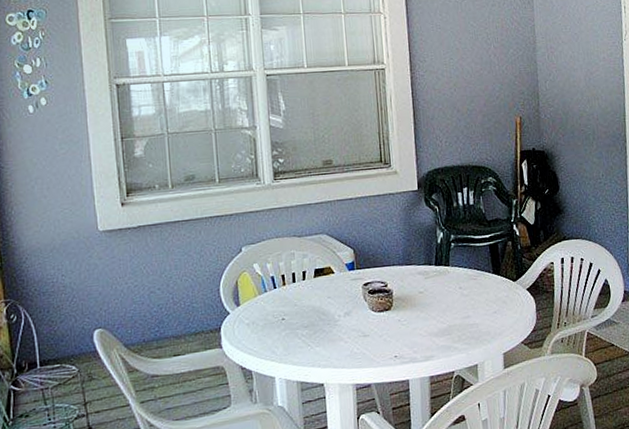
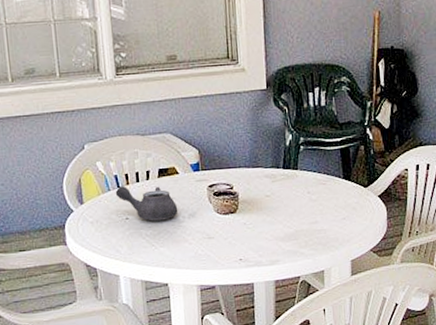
teapot: none [271,286,334,321] -> present [115,186,178,221]

